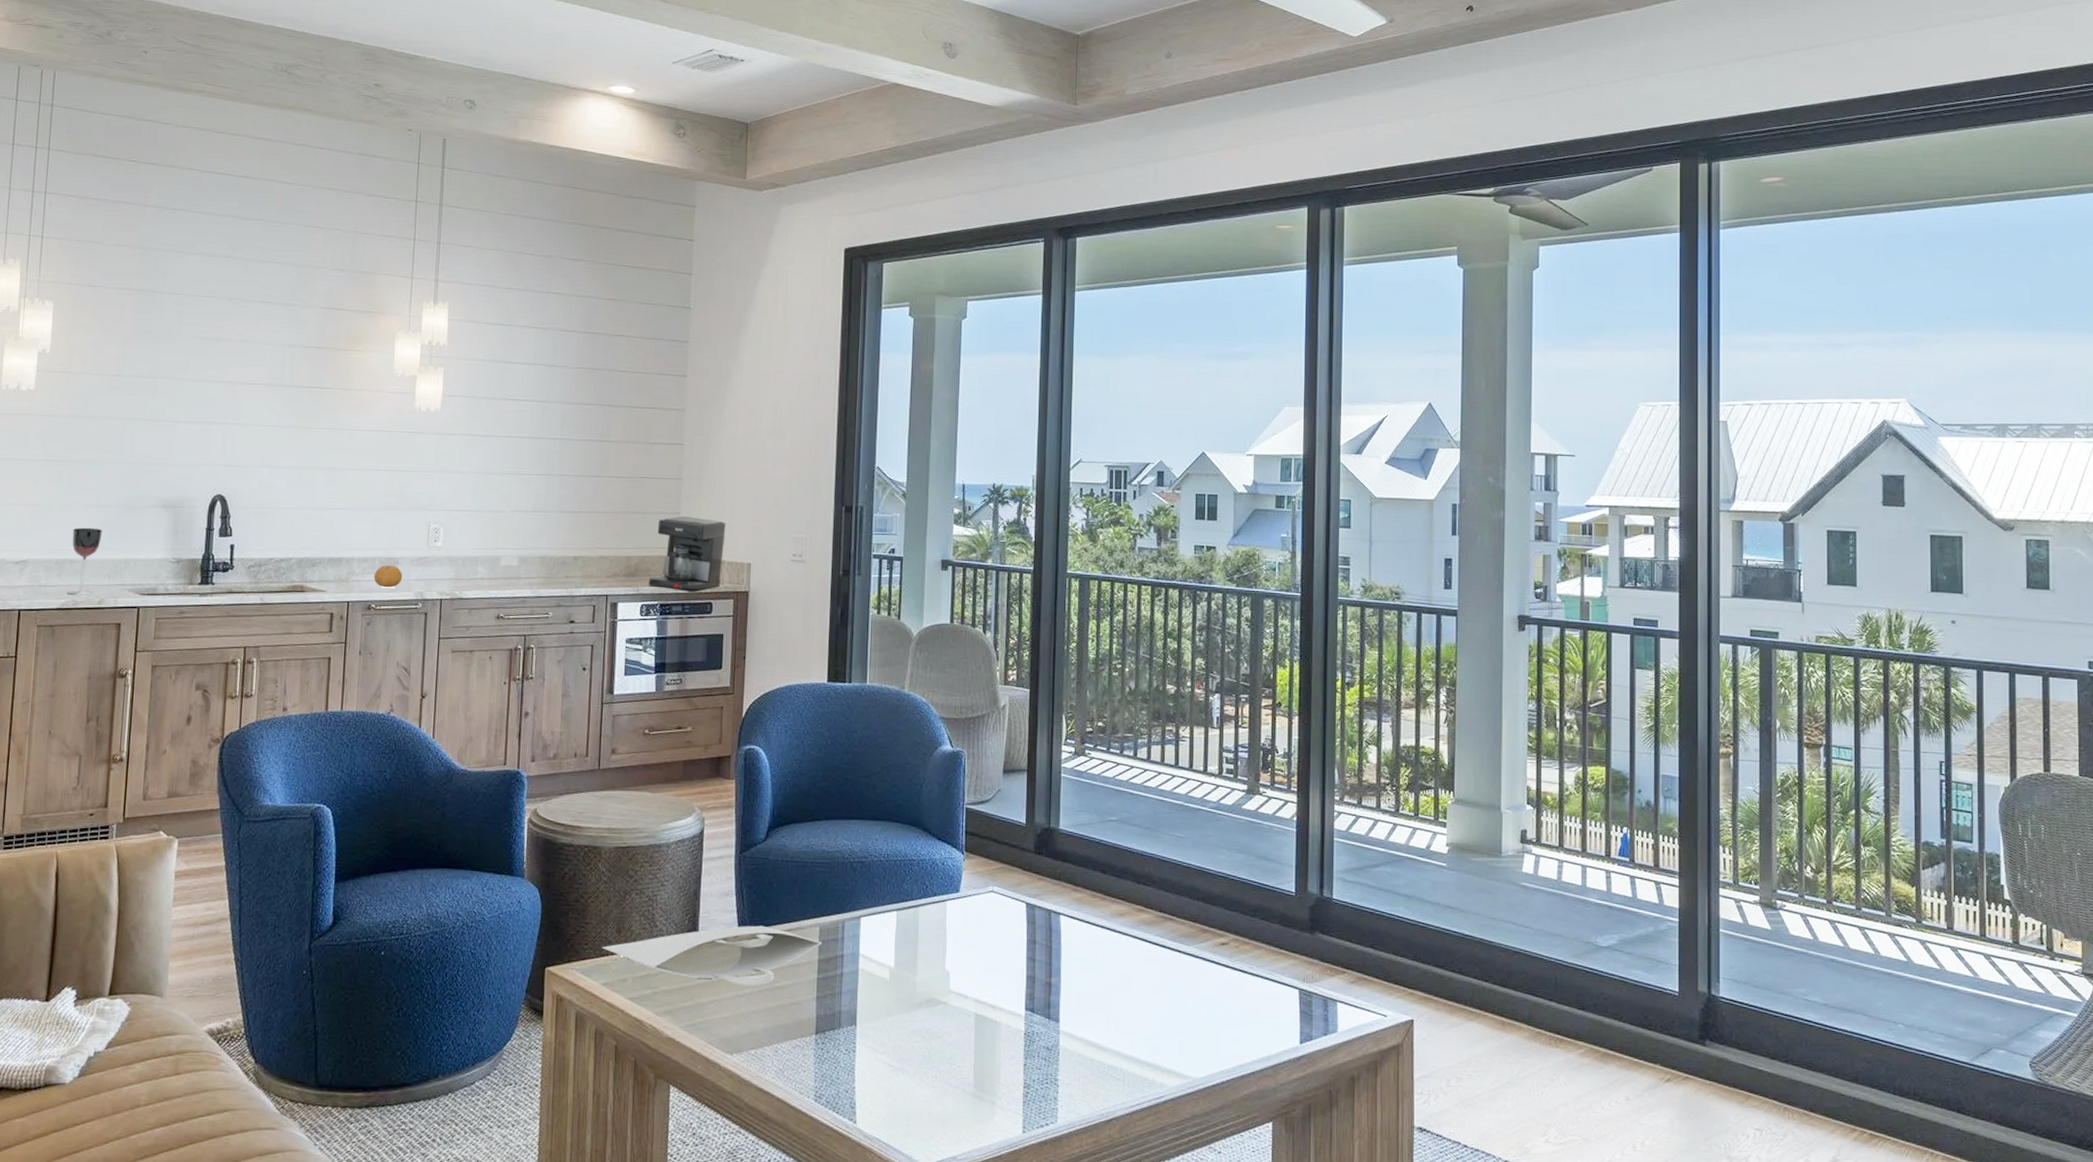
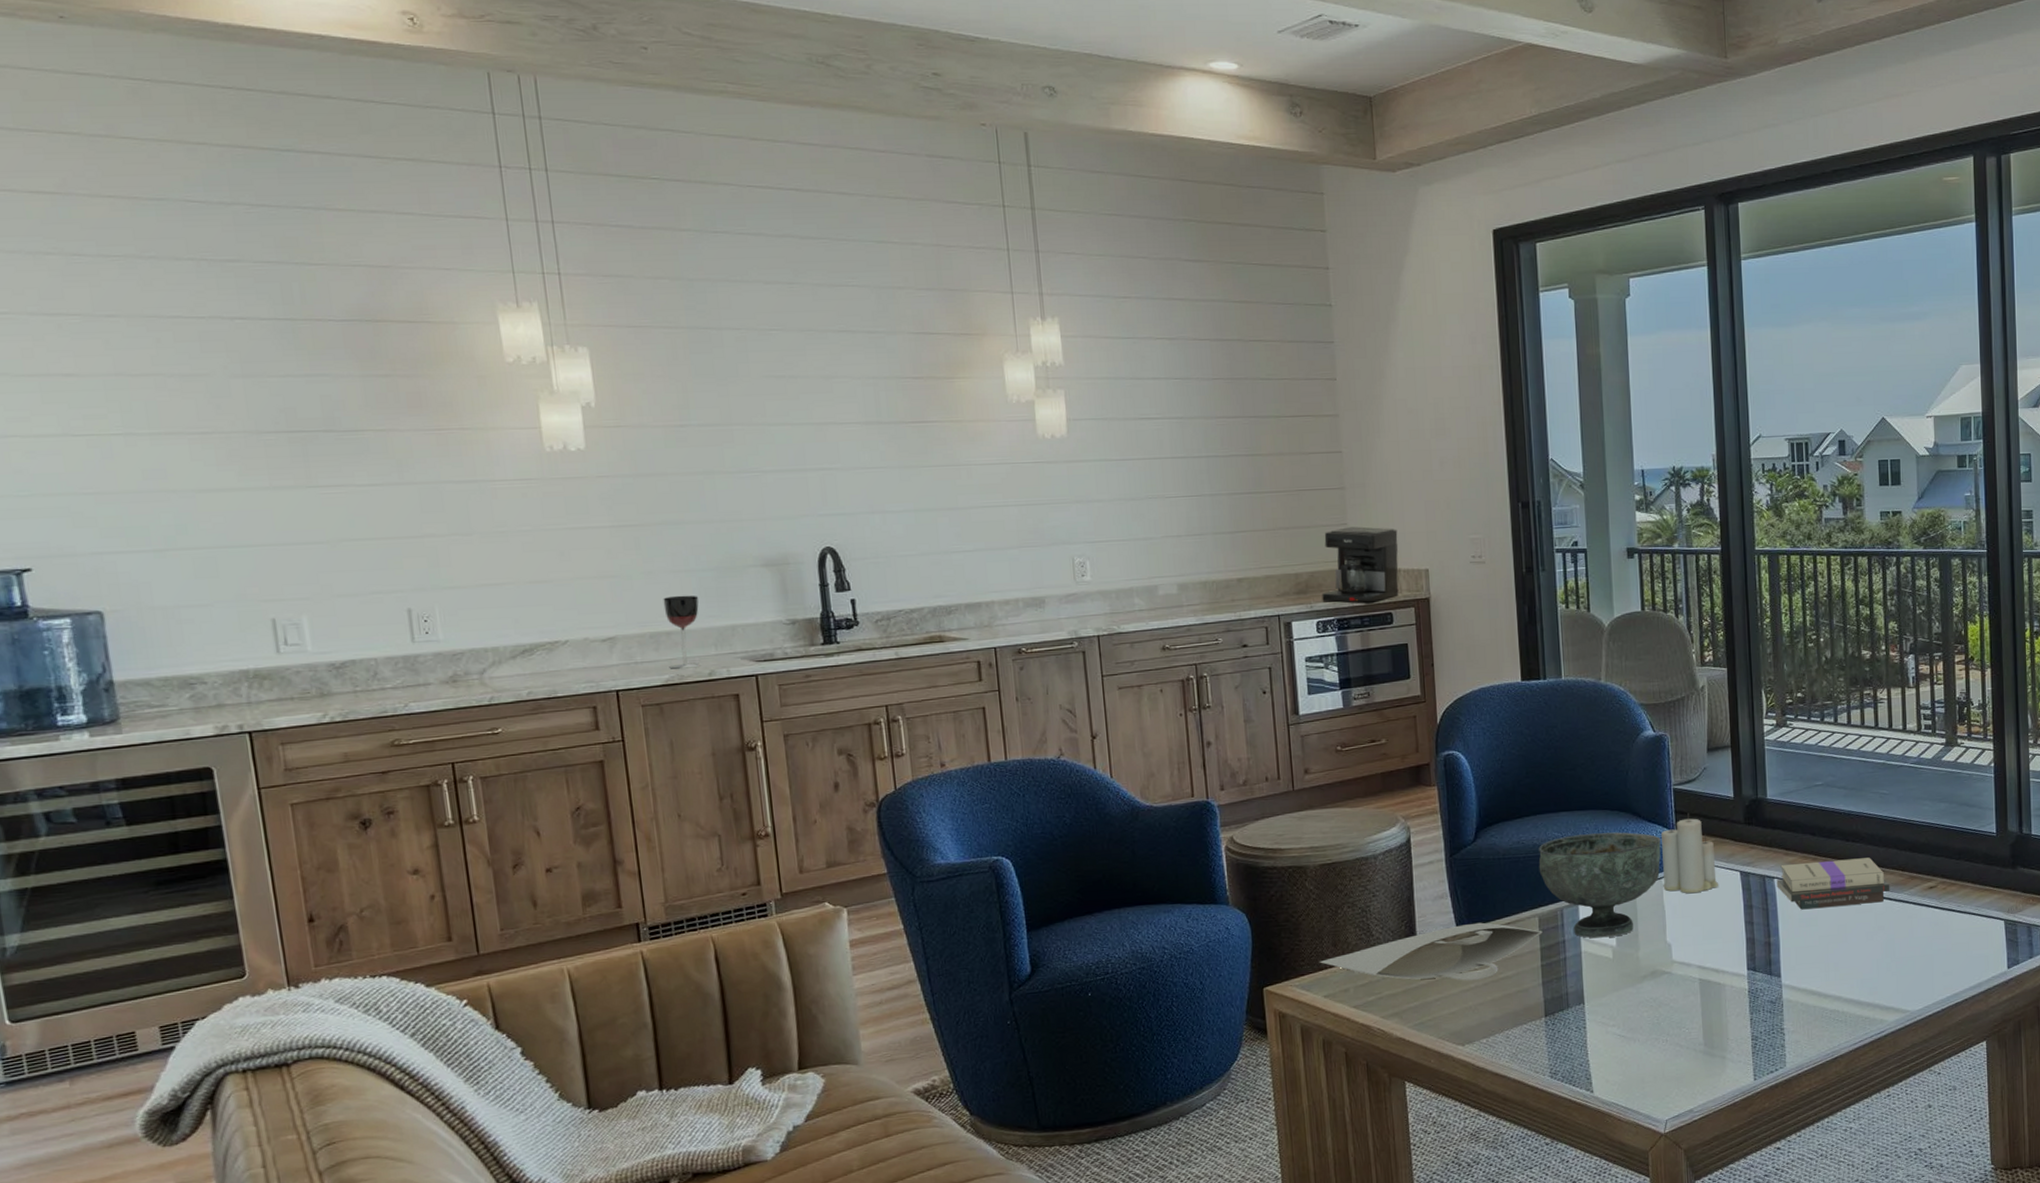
fruit: present [373,564,403,588] -> none [1019,605,1052,630]
decorative bowl: none [825,845,949,957] -> present [1538,832,1661,939]
candle: none [947,834,1004,921] -> present [1660,812,1719,894]
books: none [1062,901,1180,954] -> present [1776,857,1890,910]

